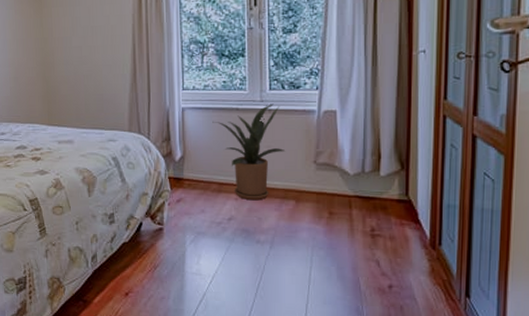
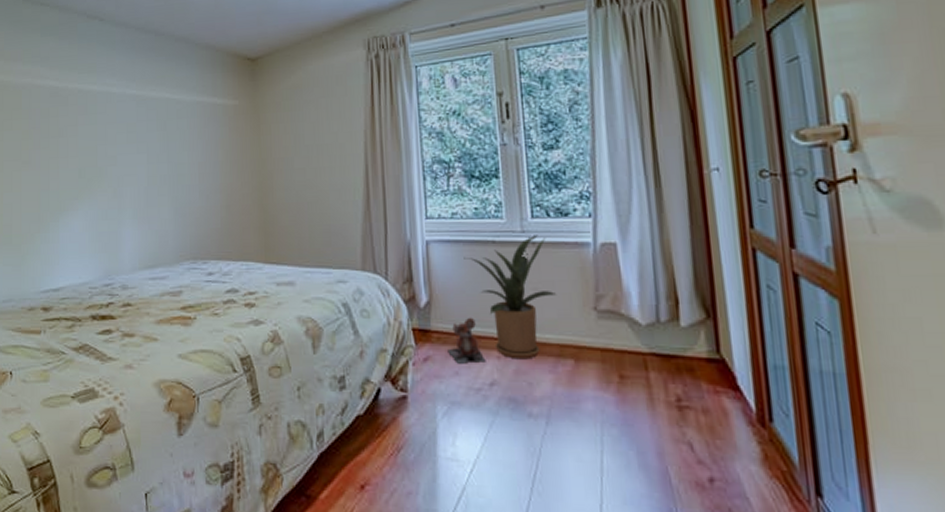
stuffed animal: none [196,168,226,204] -> present [448,317,486,364]

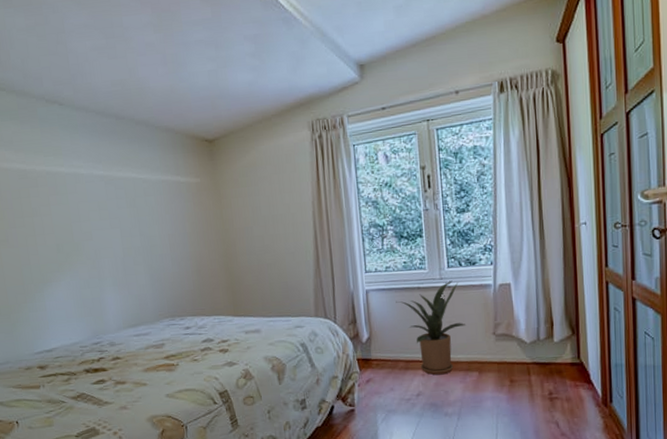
stuffed animal: present [448,317,486,364] -> none [385,346,414,382]

